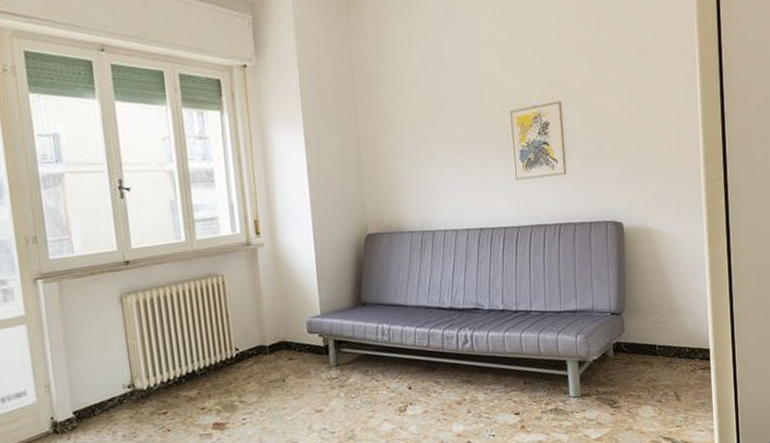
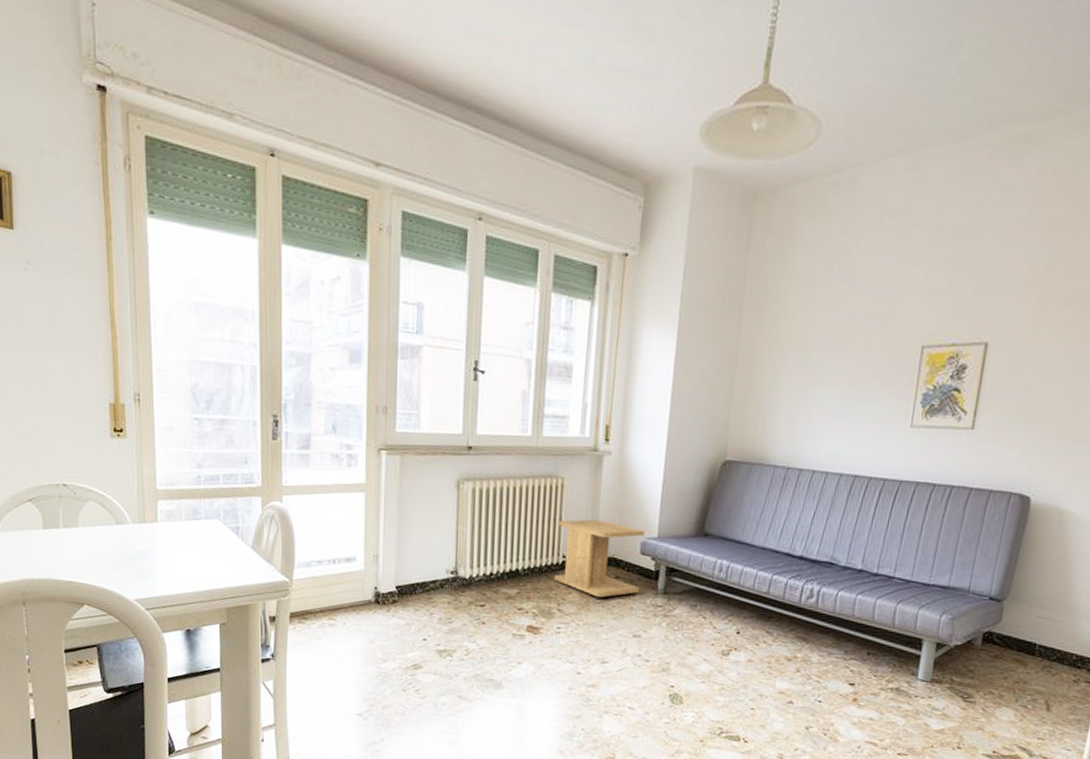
side table: none [225,308,314,382] -> present [553,519,645,598]

